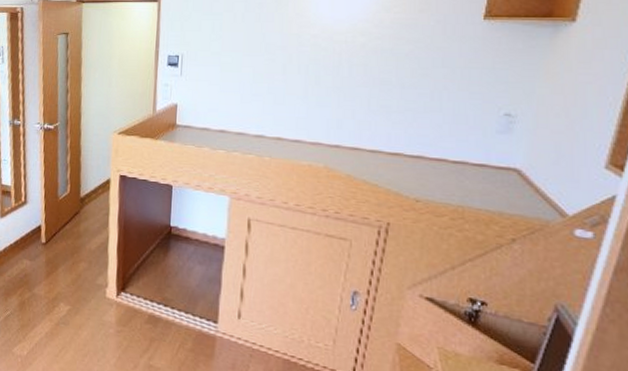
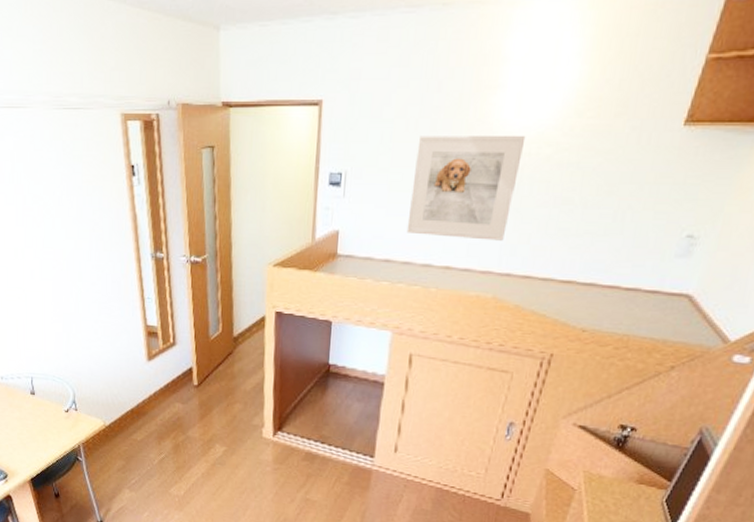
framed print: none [239,26,341,116] -> present [406,135,526,241]

